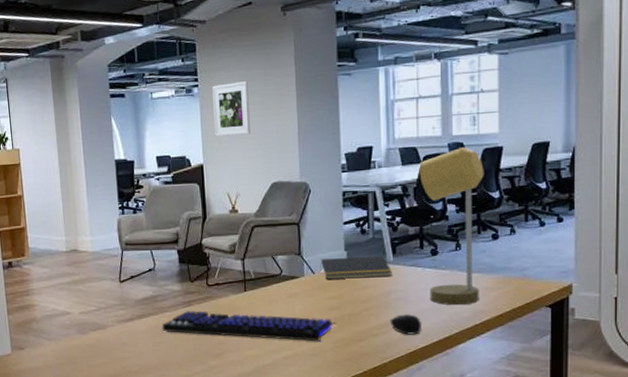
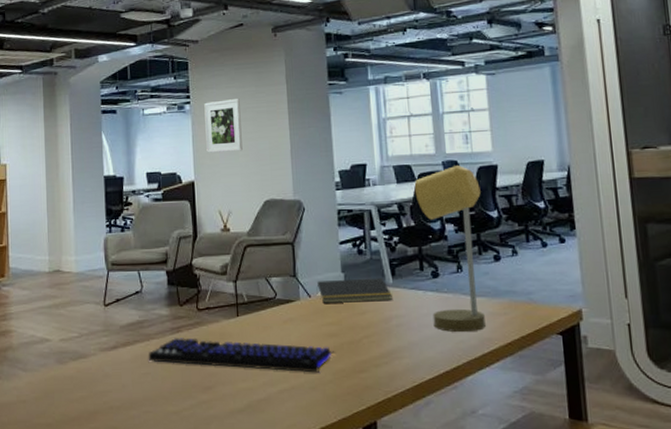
computer mouse: present [390,313,422,335] -> none [392,341,427,365]

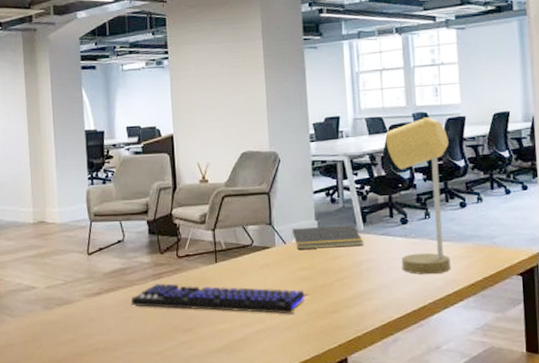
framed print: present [204,99,243,153] -> none [182,54,220,107]

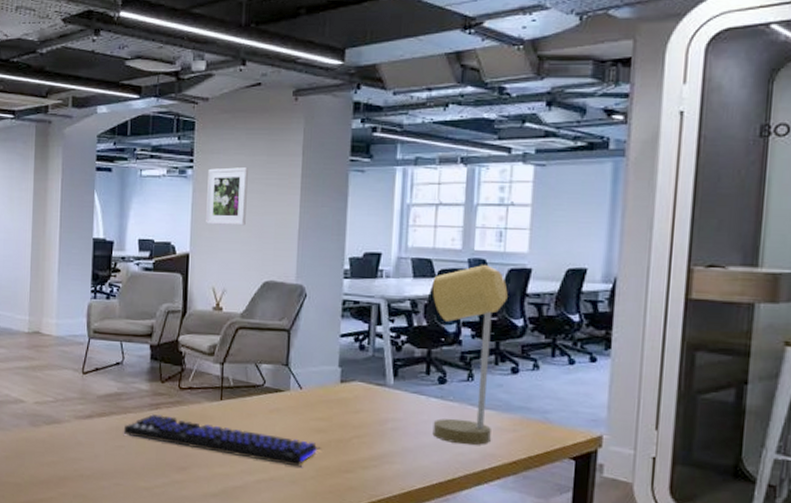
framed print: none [182,54,220,107] -> present [206,167,248,226]
notepad: present [291,224,363,249] -> none [309,373,391,402]

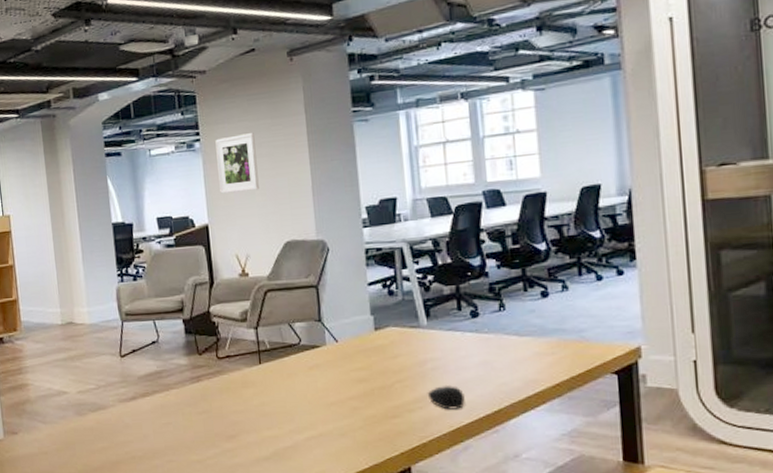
keyboard: present [123,414,321,467] -> none [168,386,365,419]
computer mouse: none [383,446,420,473] -> present [427,384,465,410]
desk lamp: present [432,264,508,445] -> none [450,194,531,375]

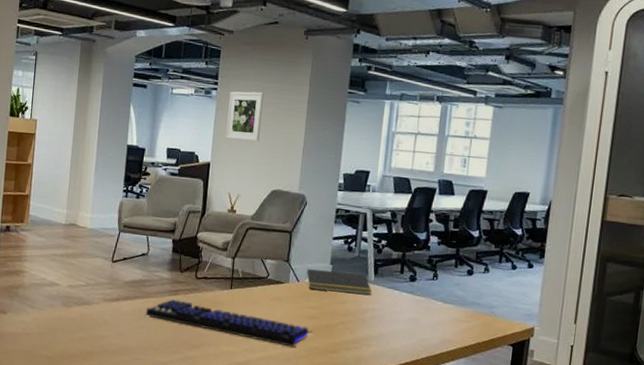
keyboard: none [168,386,365,419] -> present [145,299,313,348]
notepad: none [343,319,427,348] -> present [305,269,372,295]
computer mouse: present [427,384,465,410] -> none [363,332,392,354]

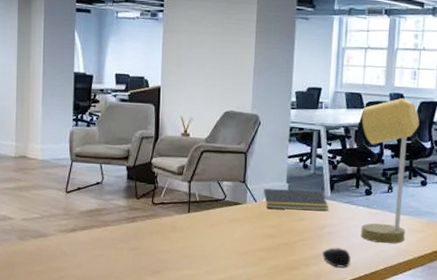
keyboard: present [145,299,313,348] -> none [103,227,272,267]
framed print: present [226,91,264,142] -> none [175,12,211,63]
computer mouse: none [363,332,392,354] -> present [322,247,351,268]
desk lamp: none [403,184,468,333] -> present [360,97,420,244]

